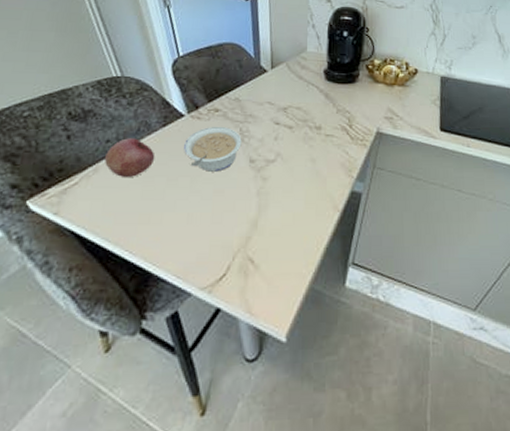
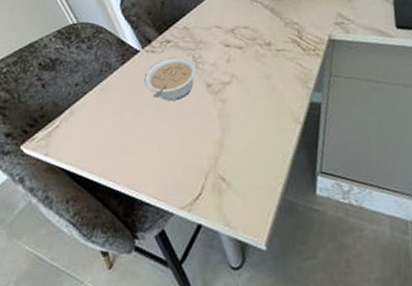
fruit: present [105,138,155,177] -> none [77,79,121,116]

